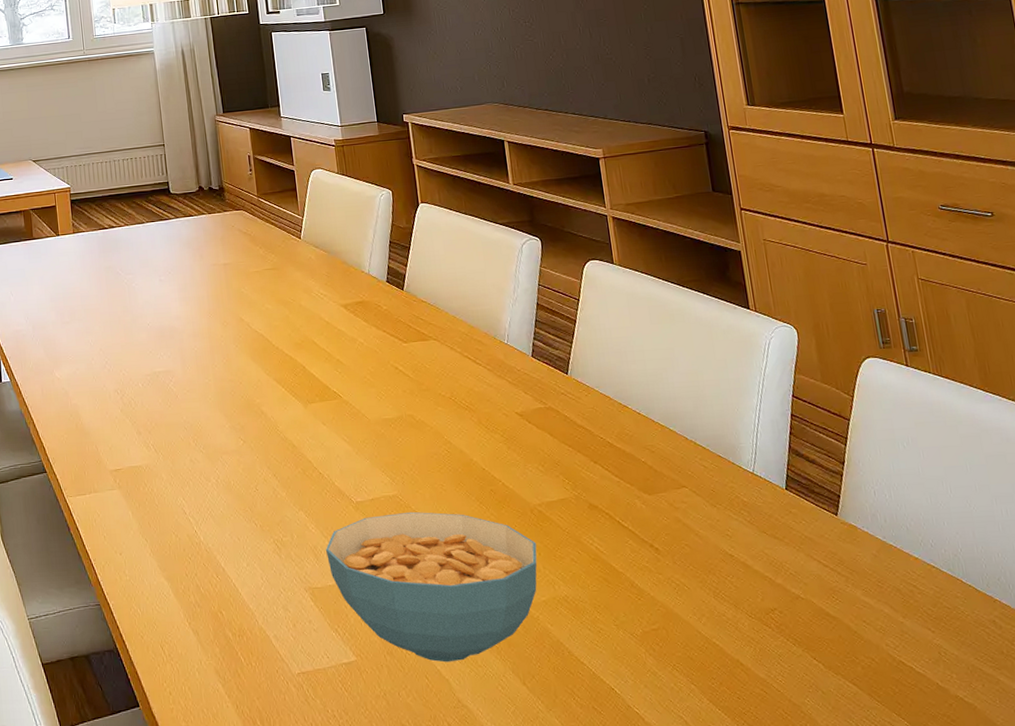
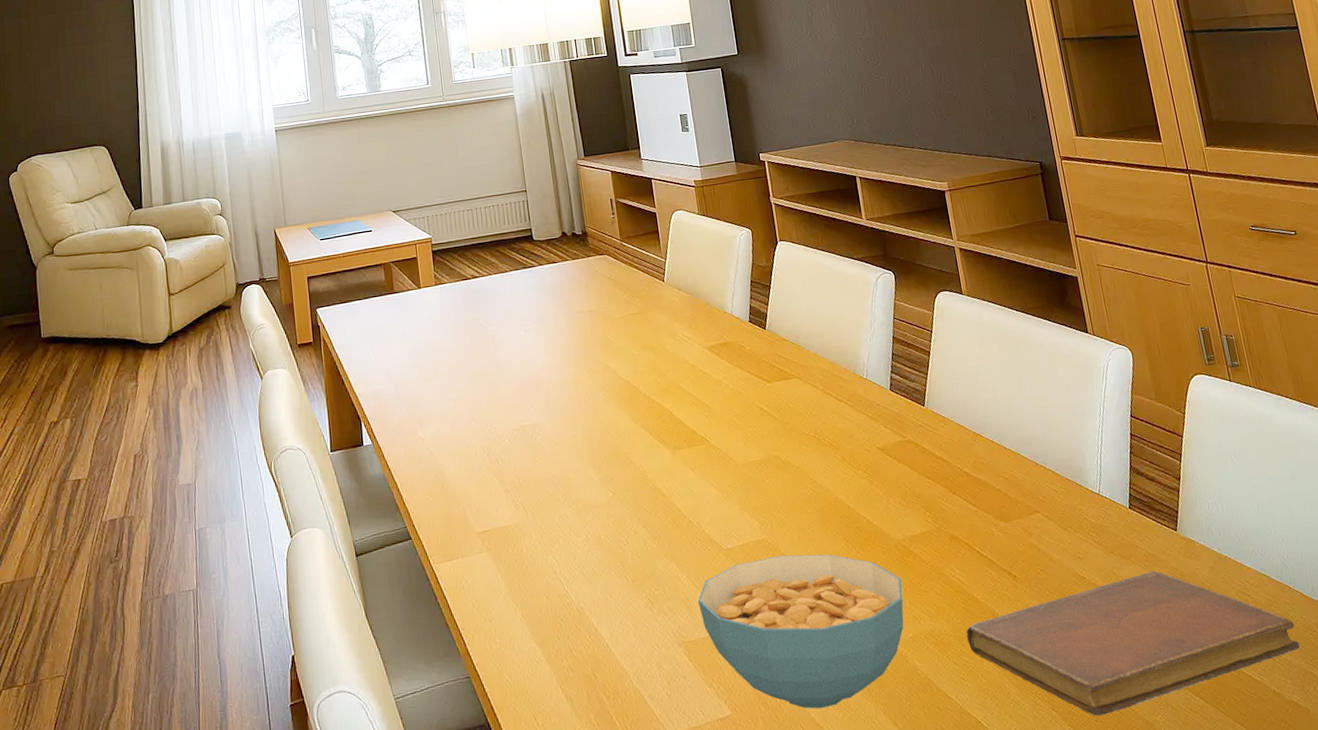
notebook: none [602,554,969,693] -> present [966,571,1300,716]

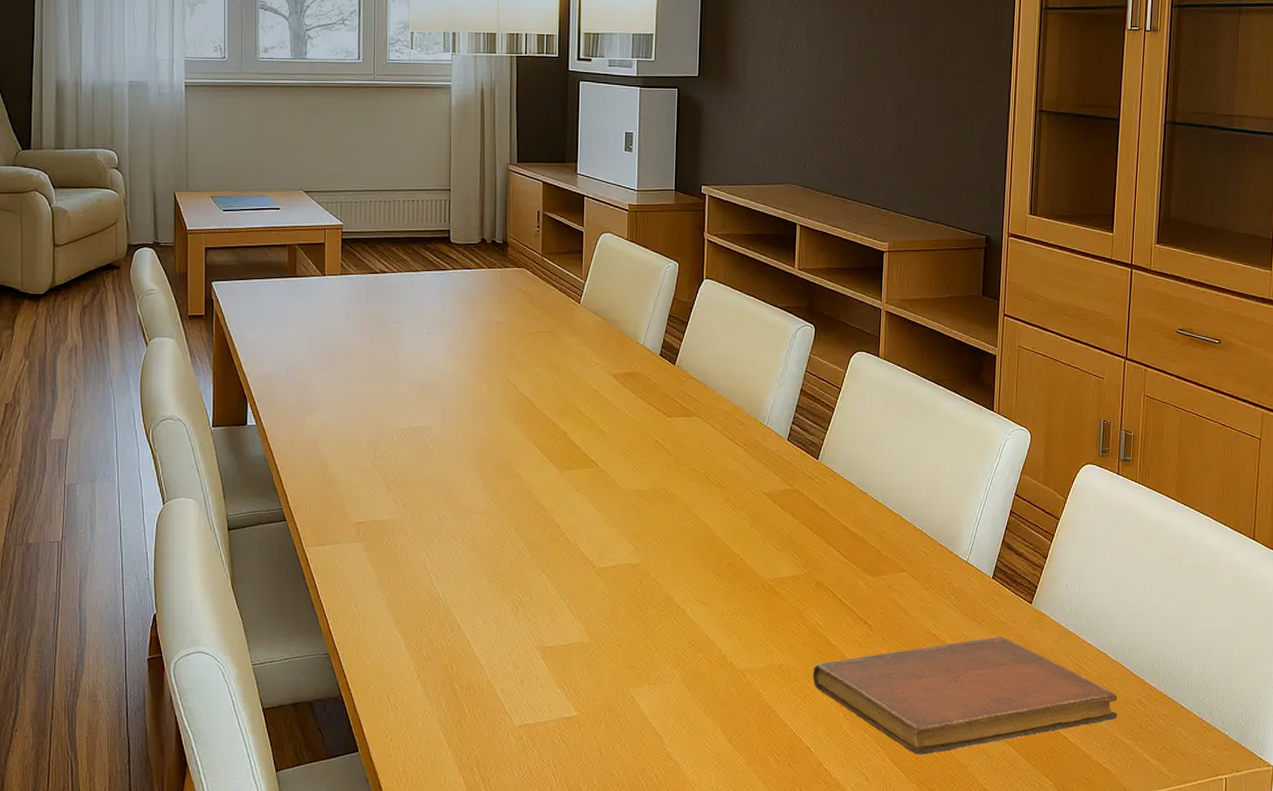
cereal bowl: present [697,554,904,709] -> none [562,580,762,720]

